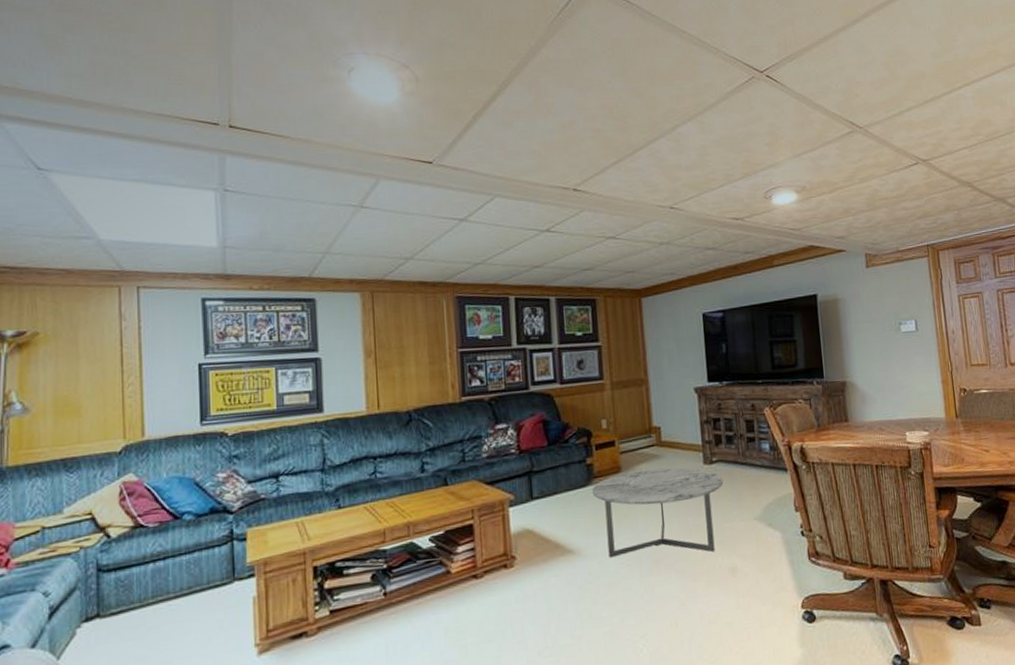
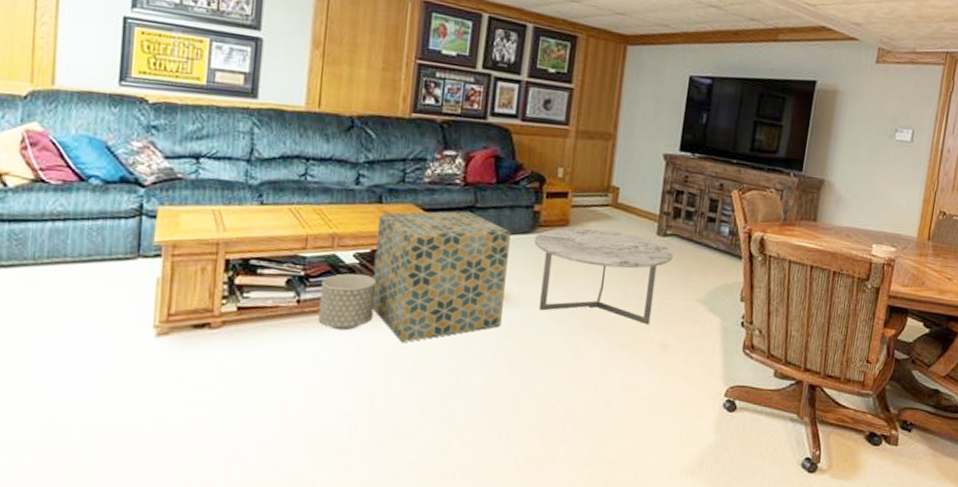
planter: none [404,556,456,615] -> present [318,273,377,331]
storage ottoman: none [446,476,576,615] -> present [372,211,511,342]

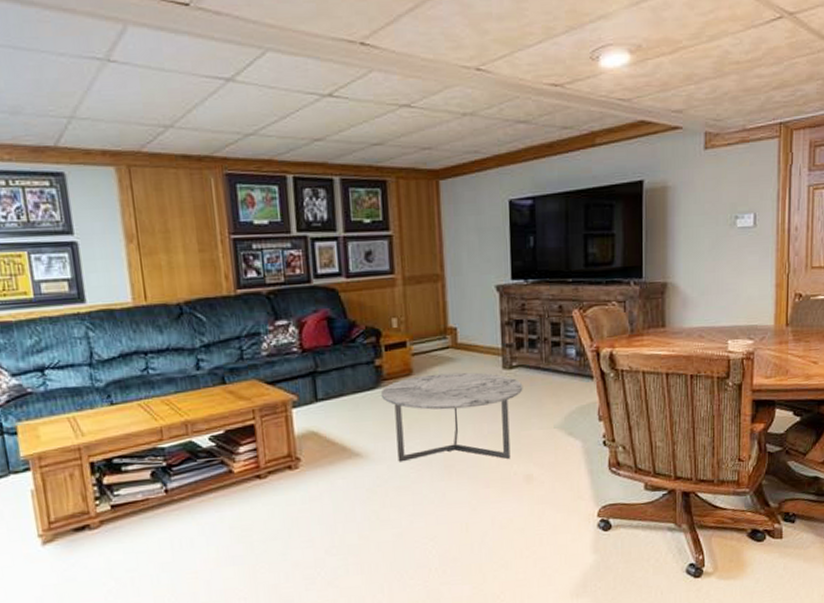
planter: present [318,273,377,331] -> none [184,456,240,512]
storage ottoman: present [372,211,511,342] -> none [225,377,364,514]

